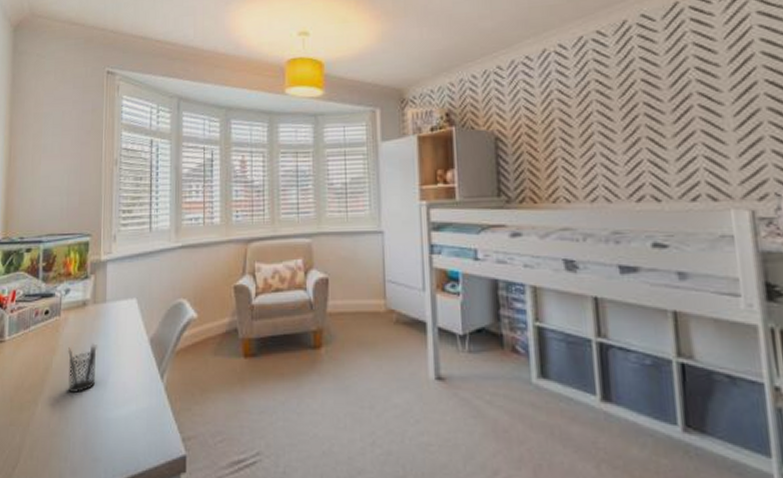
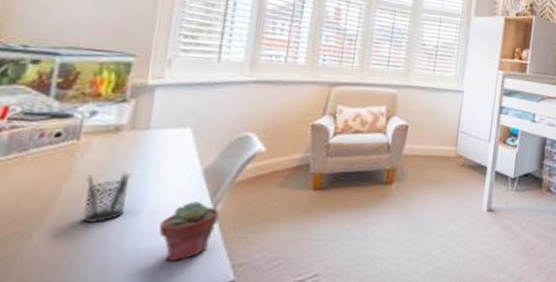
potted succulent: none [122,371,166,432] -> present [159,201,220,261]

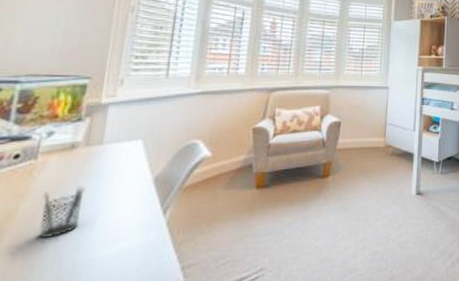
potted succulent: present [159,201,220,261] -> none [112,208,169,269]

